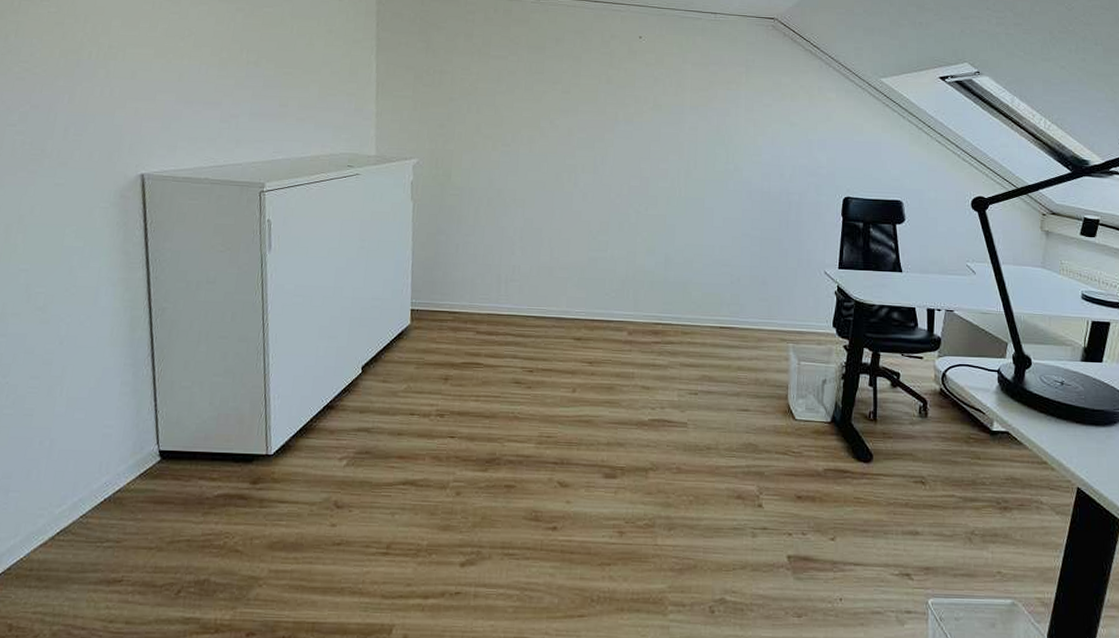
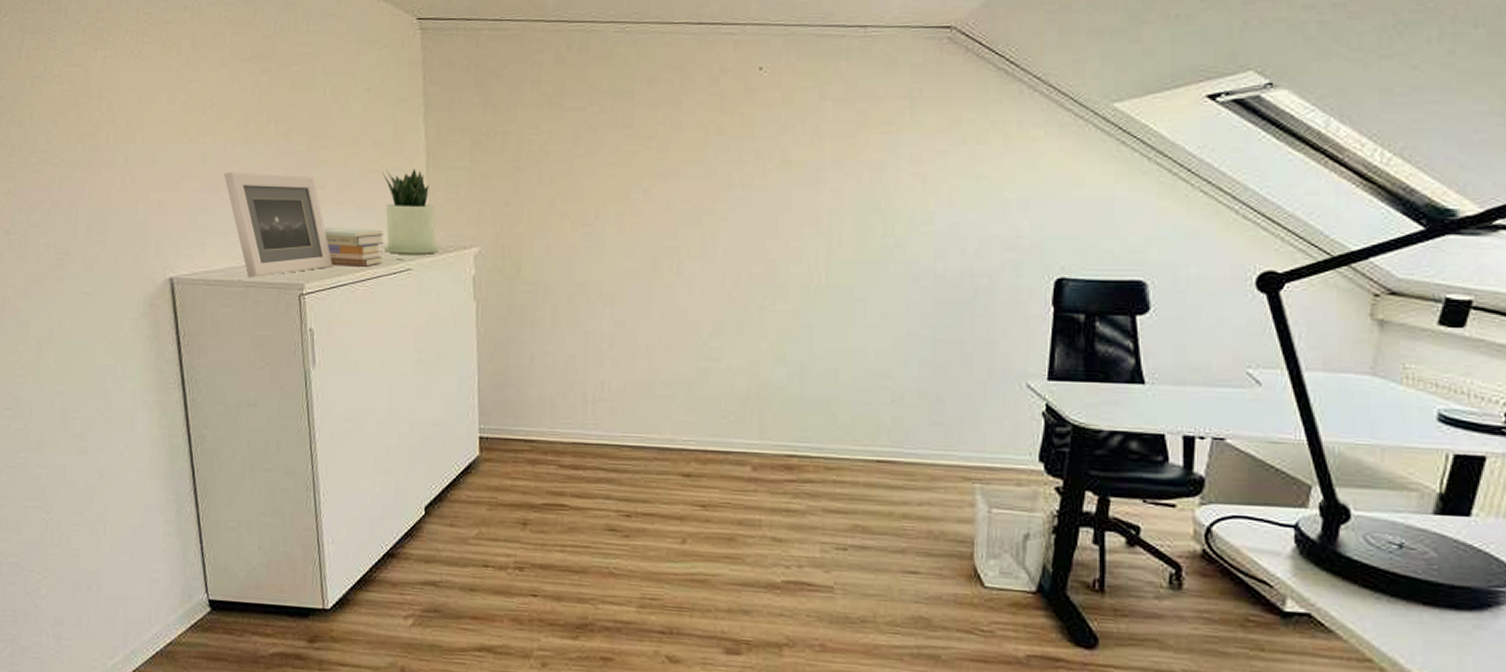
picture frame: none [197,89,291,177] -> present [224,171,333,278]
books: none [285,138,337,171] -> present [324,228,384,267]
planter: none [335,94,385,163] -> present [382,169,441,254]

